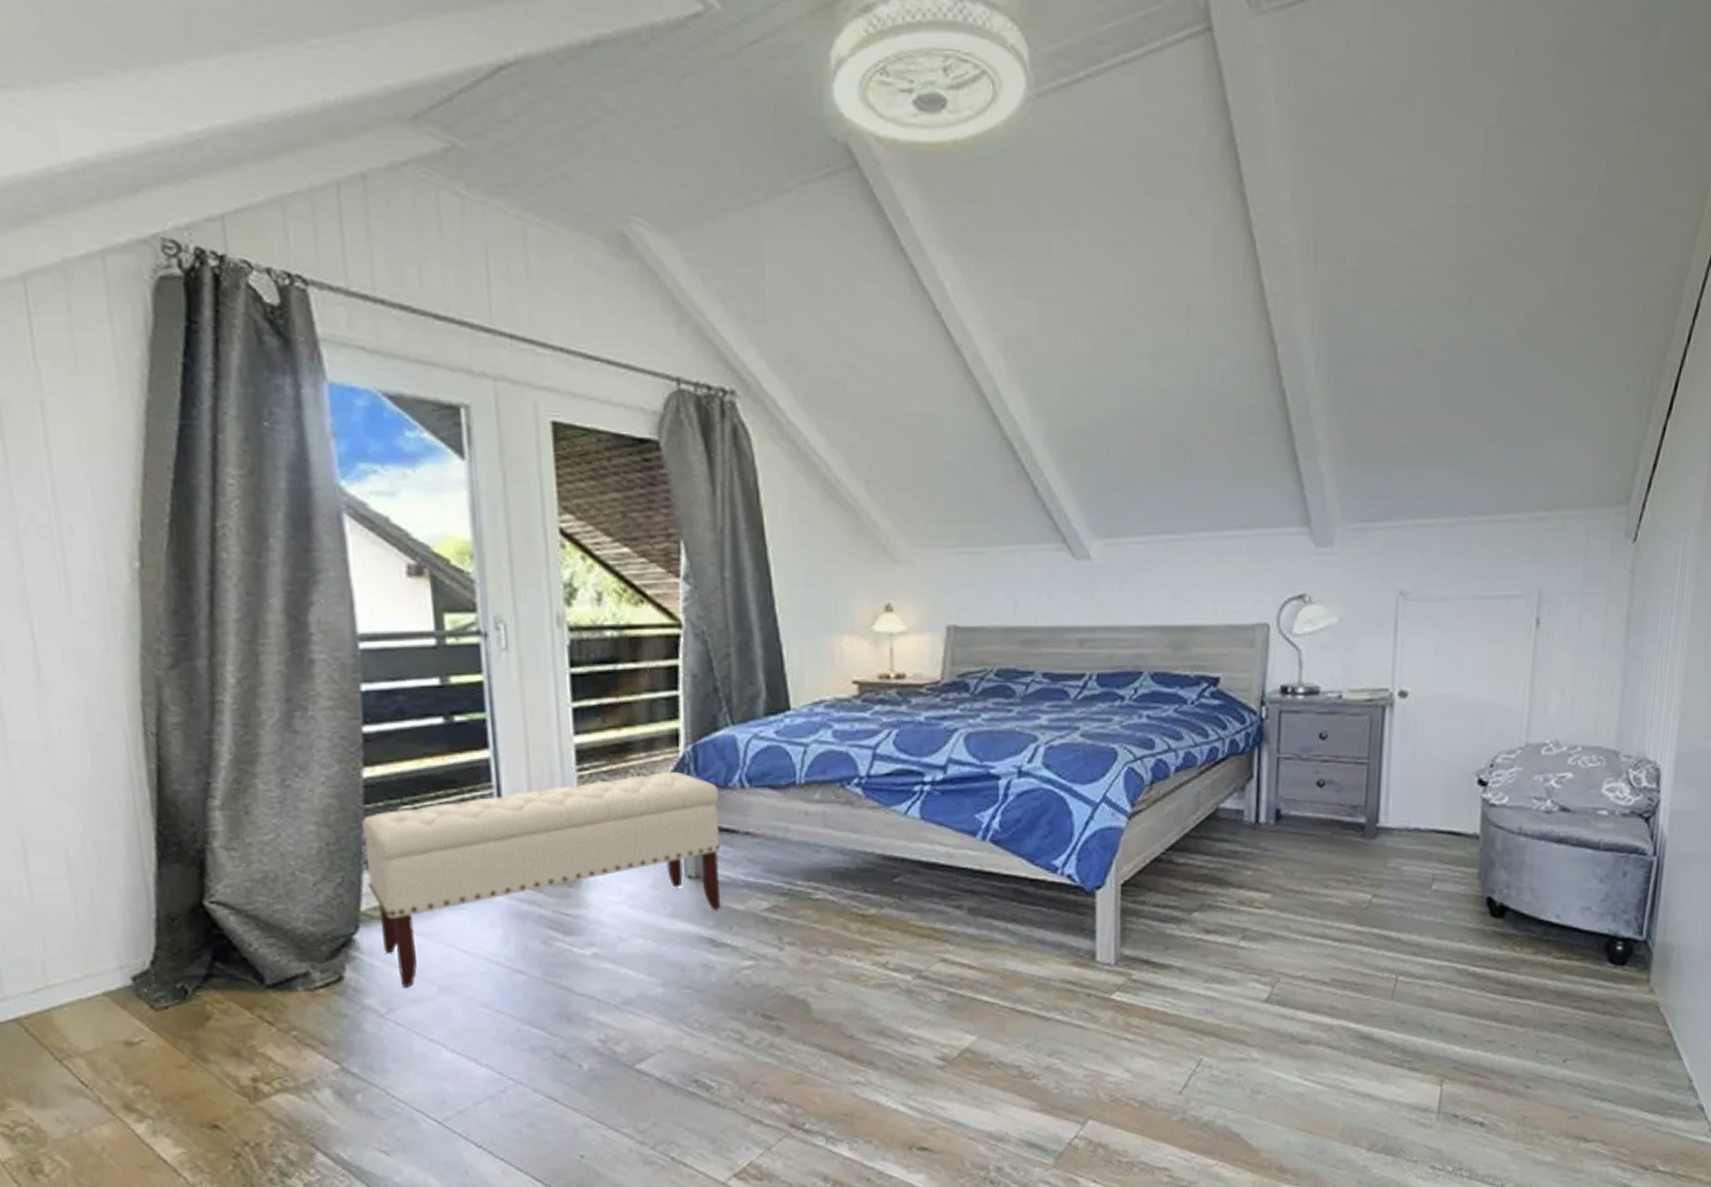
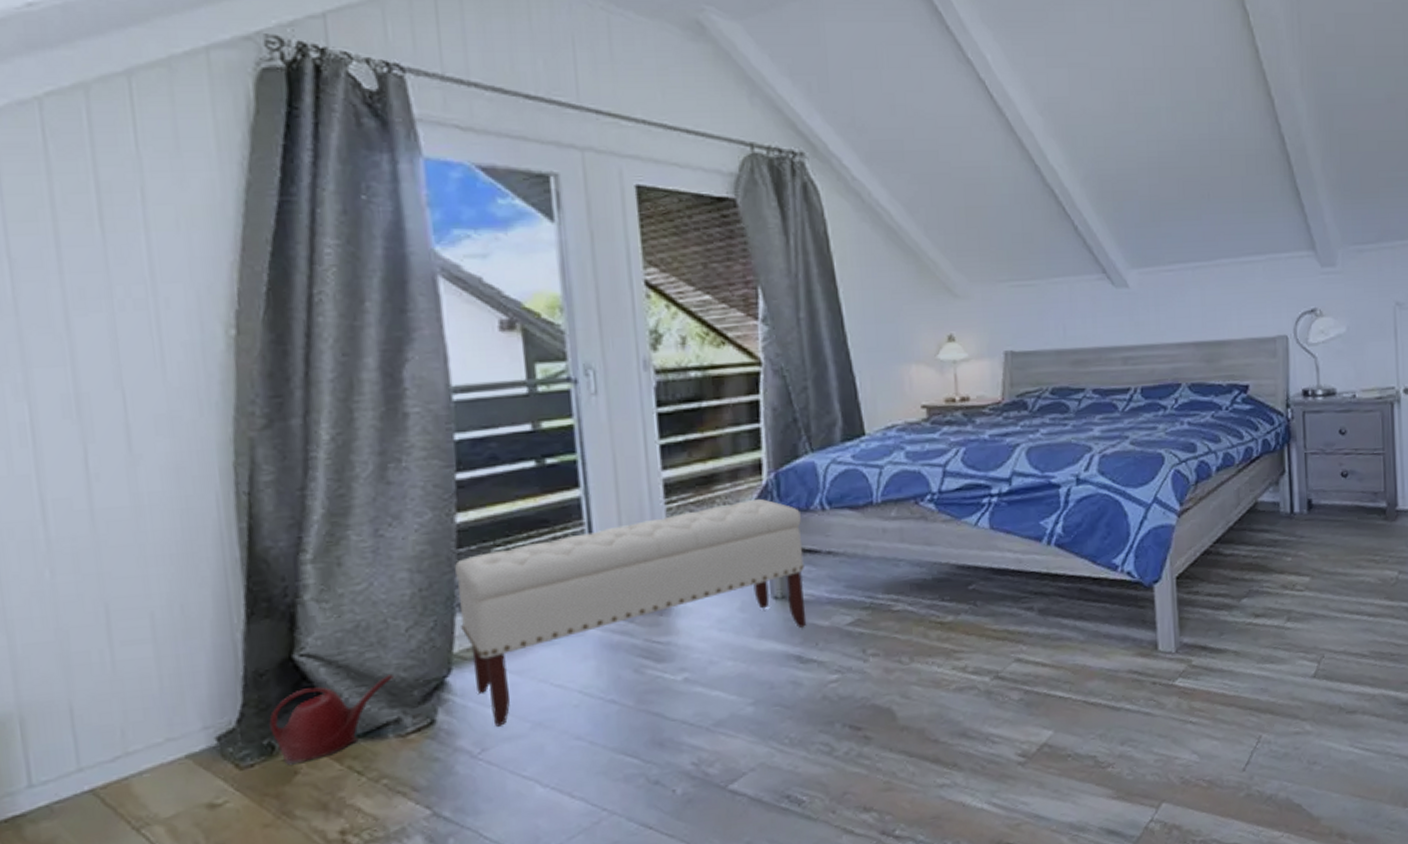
watering can: none [182,928,303,1010] -> present [269,674,395,765]

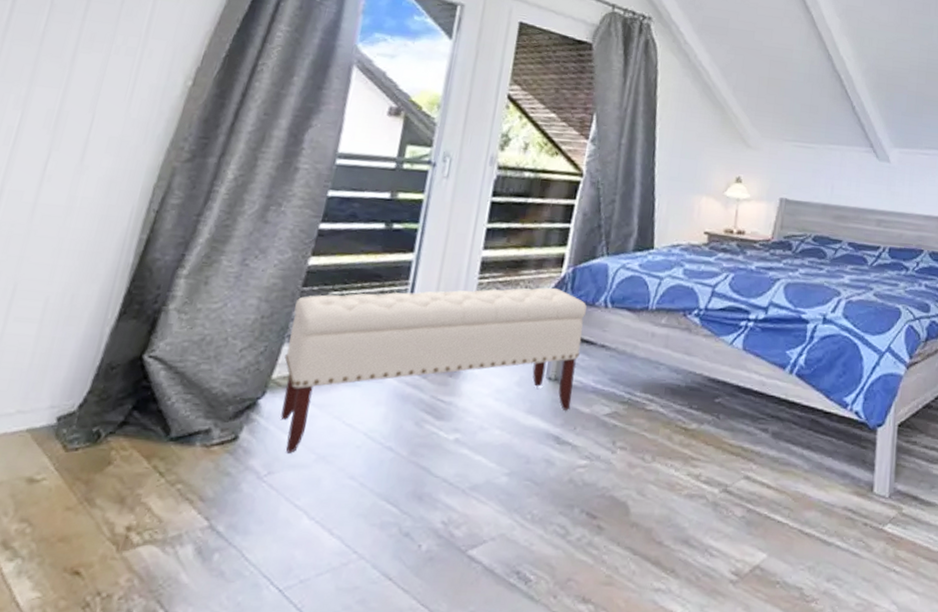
watering can: present [269,674,395,765] -> none [102,387,219,455]

